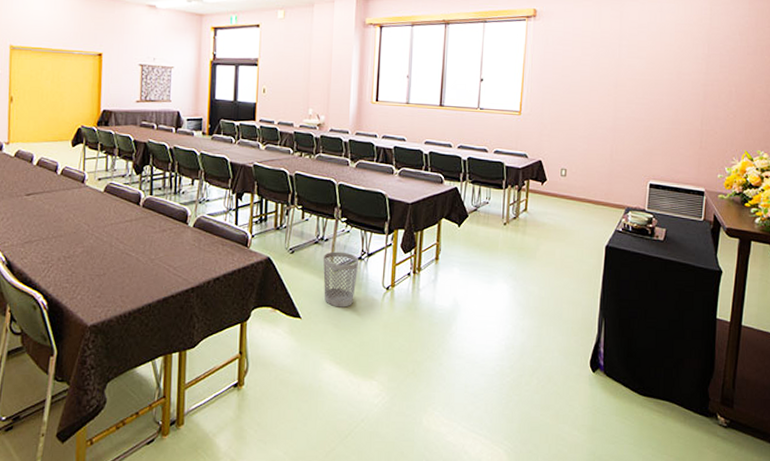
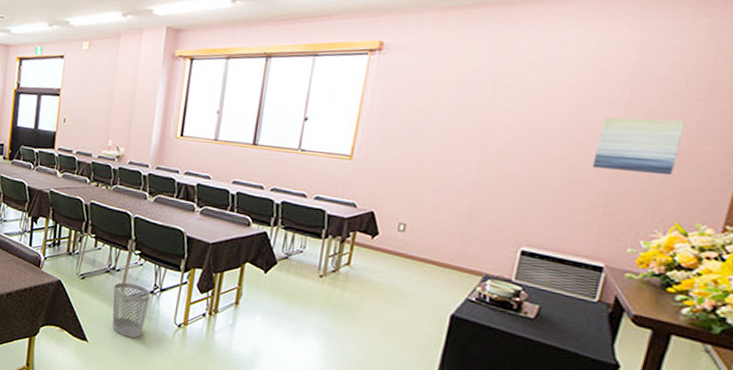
wall art: none [689,69,743,113] -> present [592,117,685,175]

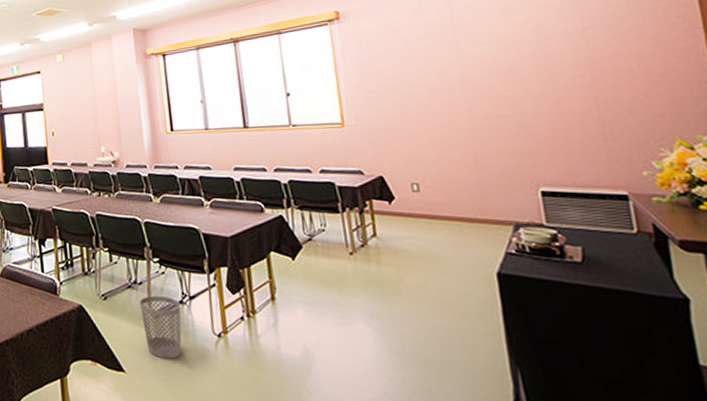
wall art: present [592,117,685,175] -> none [566,39,653,97]

